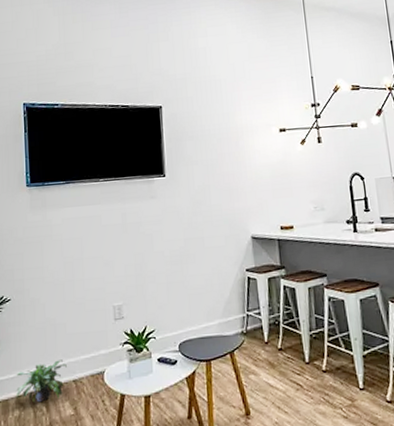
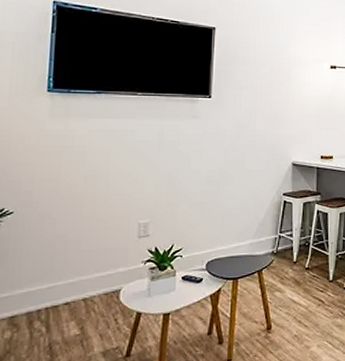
potted plant: present [15,359,67,403] -> none [8,277,77,324]

